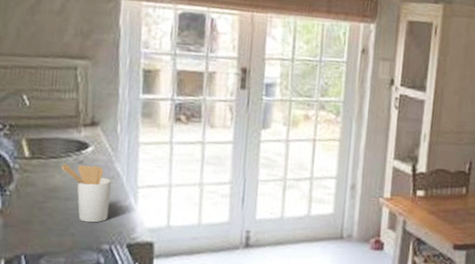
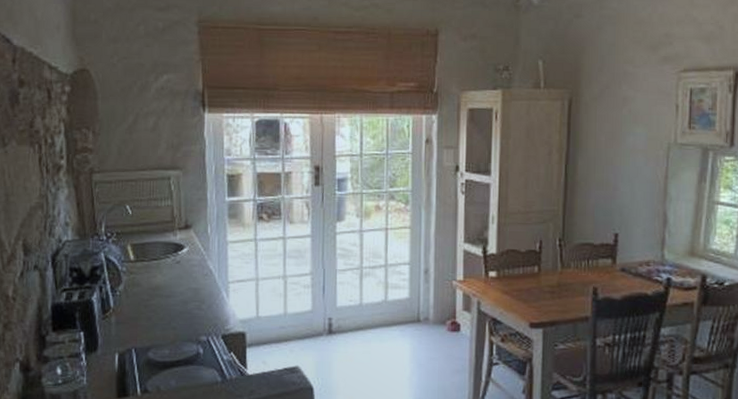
utensil holder: present [61,163,111,223] -> none [162,264,205,317]

